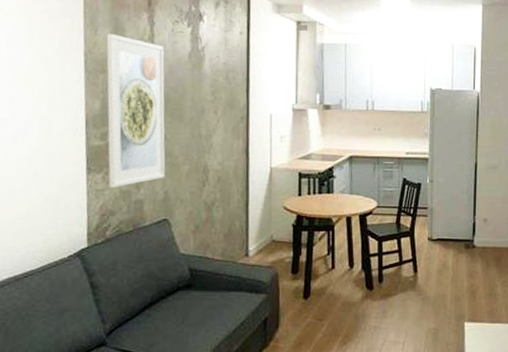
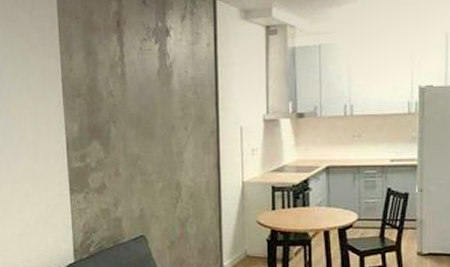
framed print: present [106,34,166,189] -> none [80,58,140,207]

